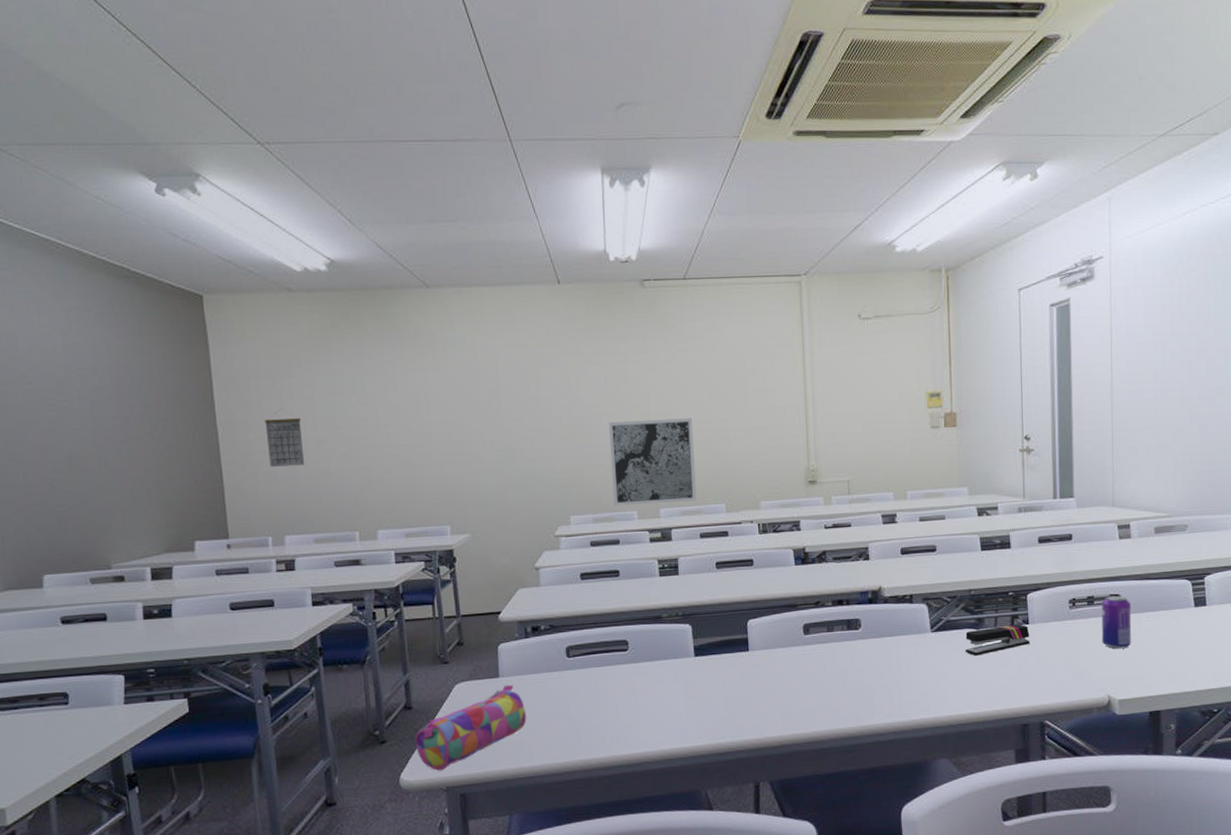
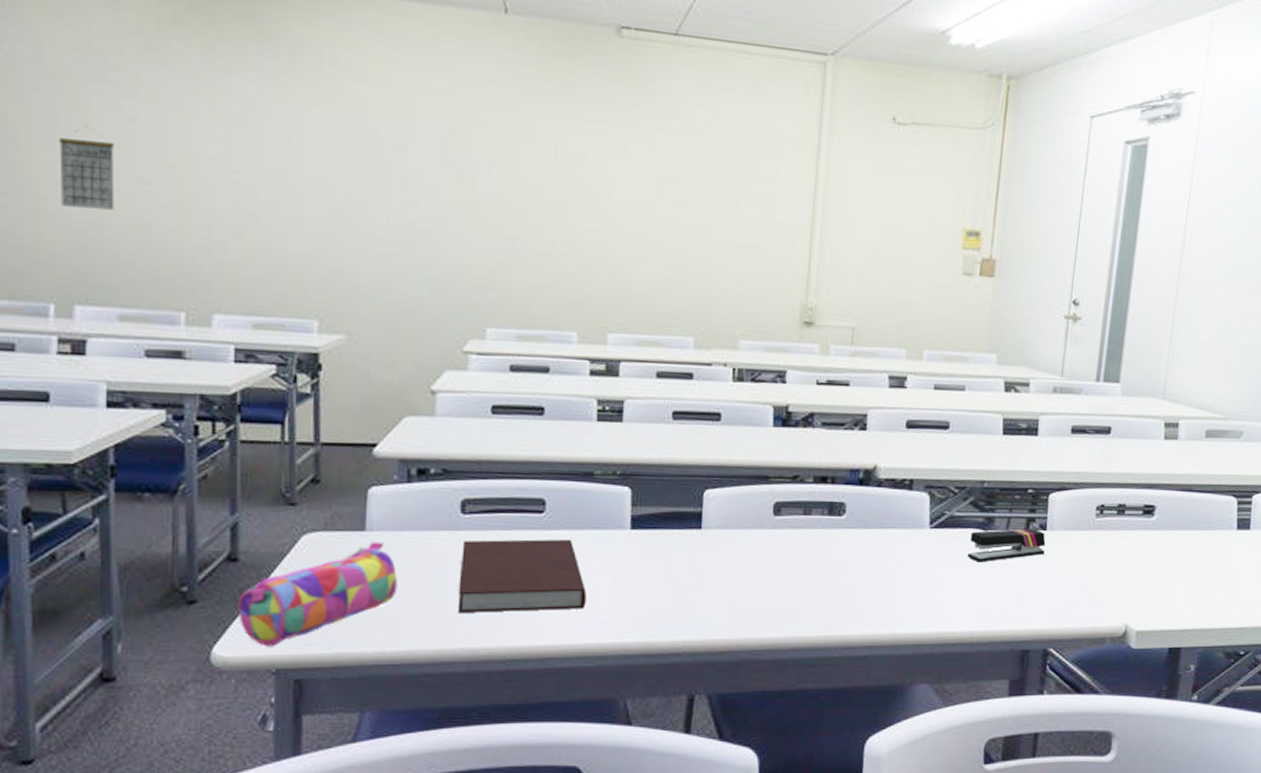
notebook: none [570,668,667,733] -> present [457,539,587,613]
wall art: present [608,418,697,506] -> none [547,209,665,328]
beverage can: present [1101,595,1132,649] -> none [1127,506,1167,571]

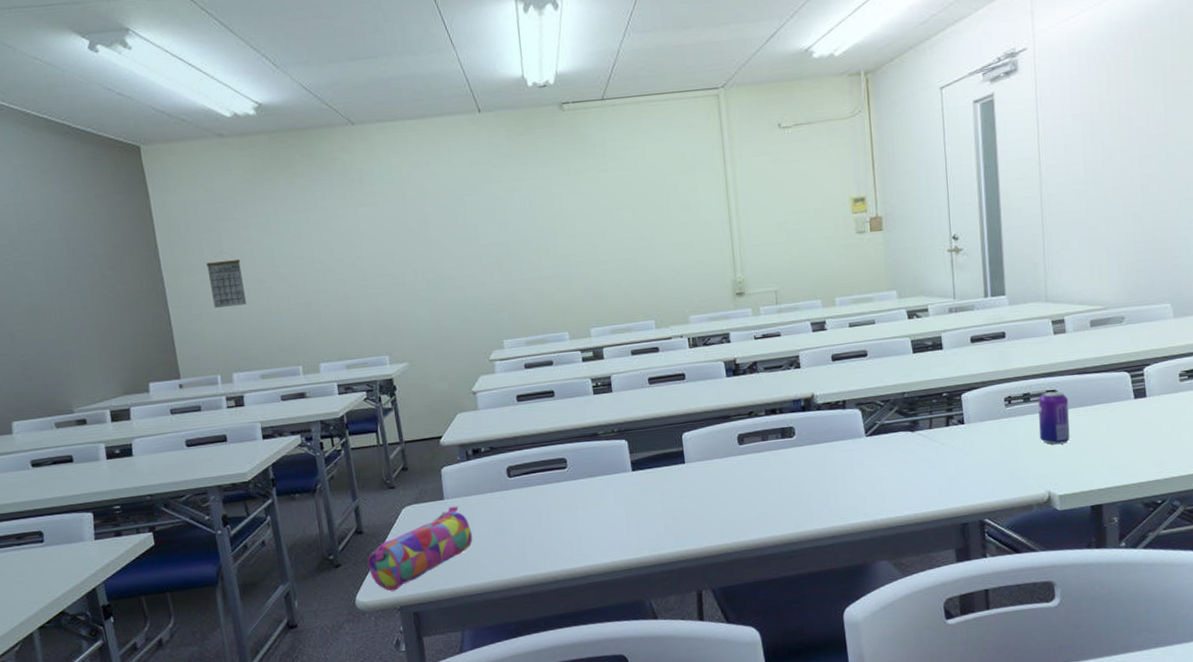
notebook: present [457,539,587,613] -> none [512,485,609,550]
stapler: present [967,529,1046,563] -> none [900,424,966,458]
beverage can: none [1127,506,1167,571] -> present [1038,391,1070,445]

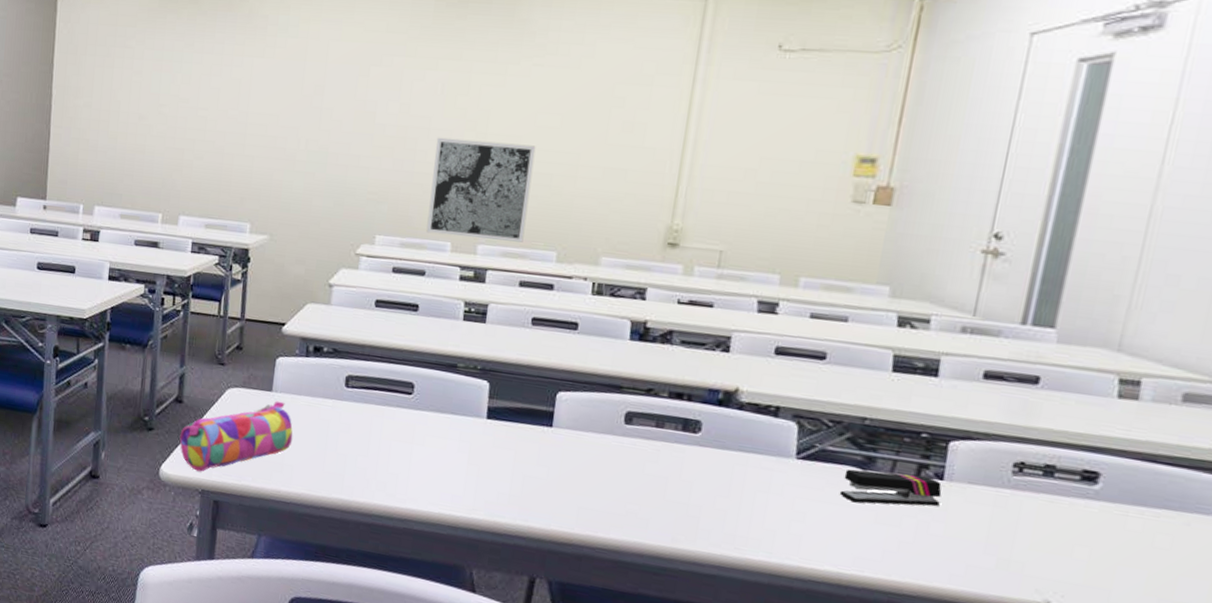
calendar: present [206,256,247,308] -> none [92,82,126,138]
wall art: none [535,237,626,328] -> present [426,137,536,242]
stapler: none [900,424,966,458] -> present [839,469,942,506]
beverage can: present [1038,391,1070,445] -> none [1054,470,1117,547]

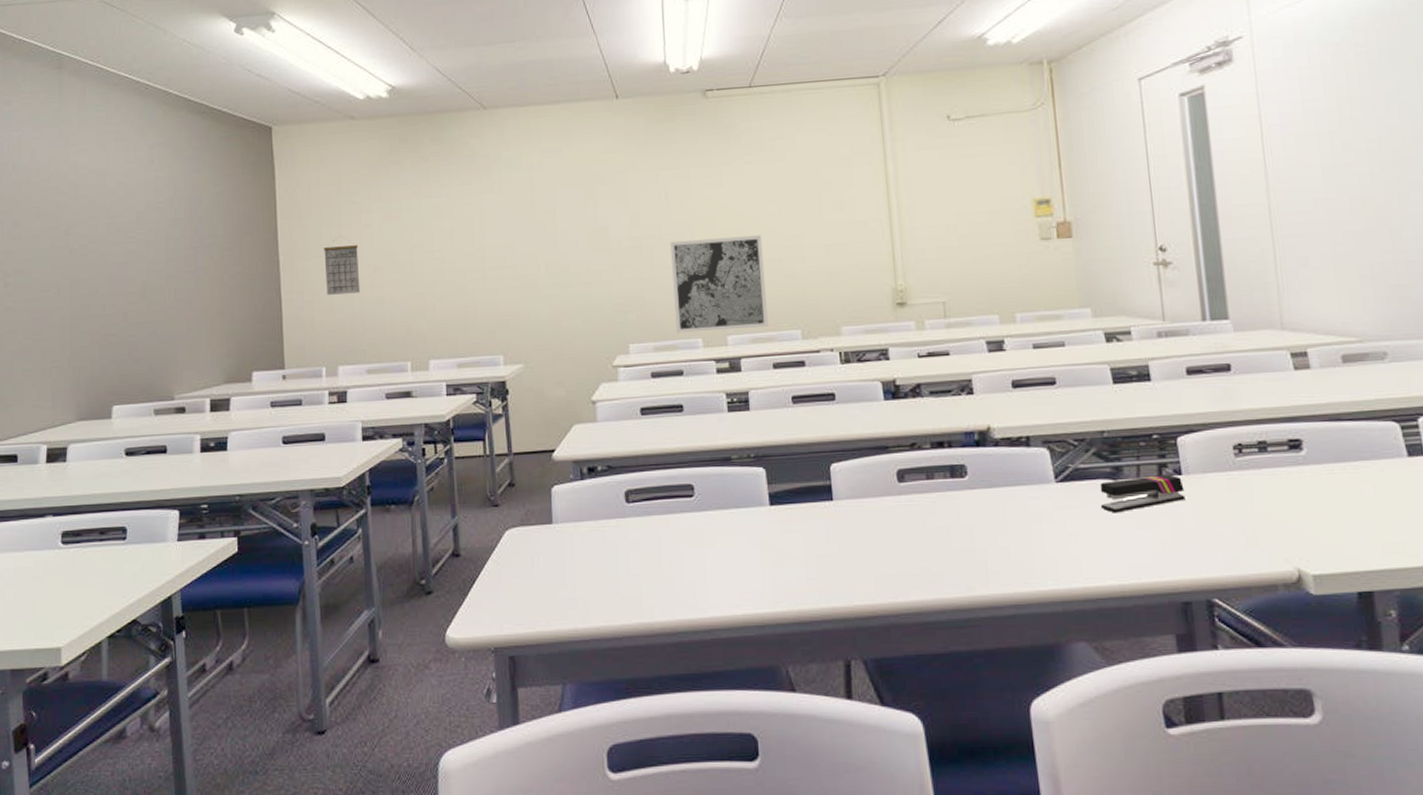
calendar: none [92,82,126,138] -> present [324,240,361,295]
pencil case: present [179,400,293,472] -> none [462,532,582,628]

